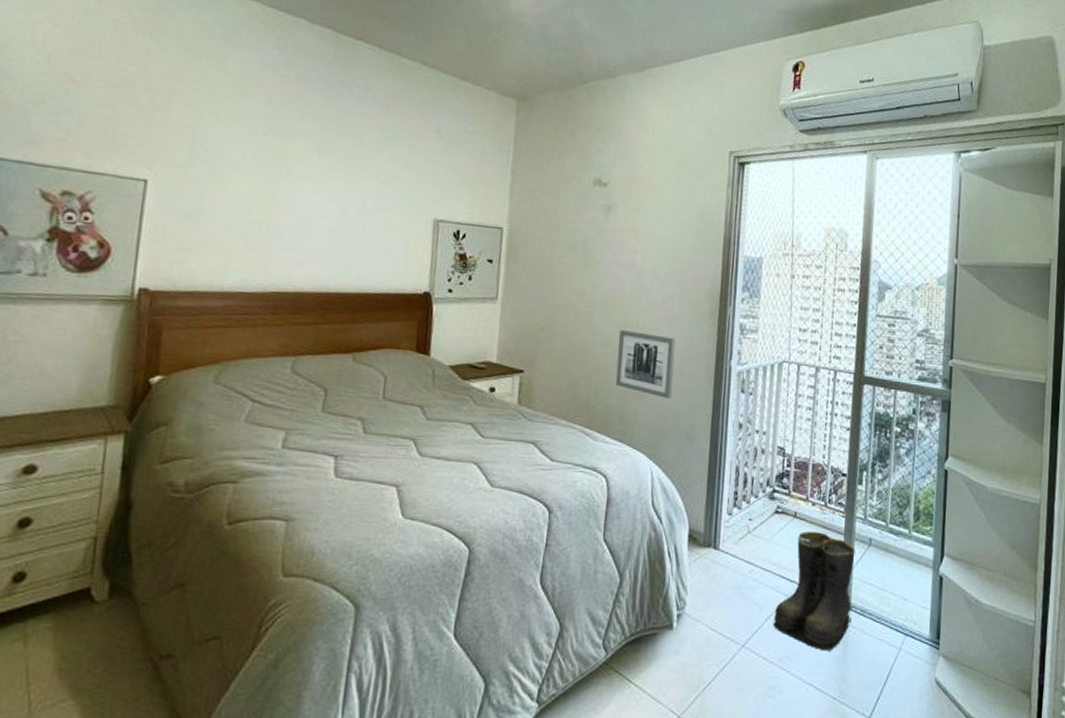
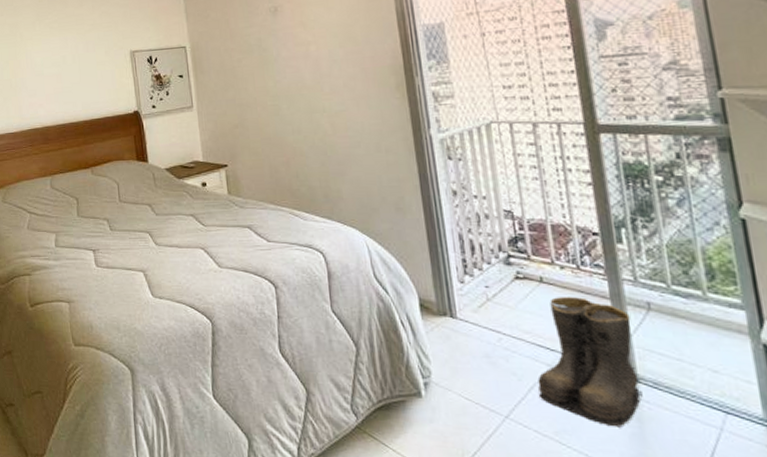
wall art: present [615,330,676,399] -> none [308,115,373,174]

